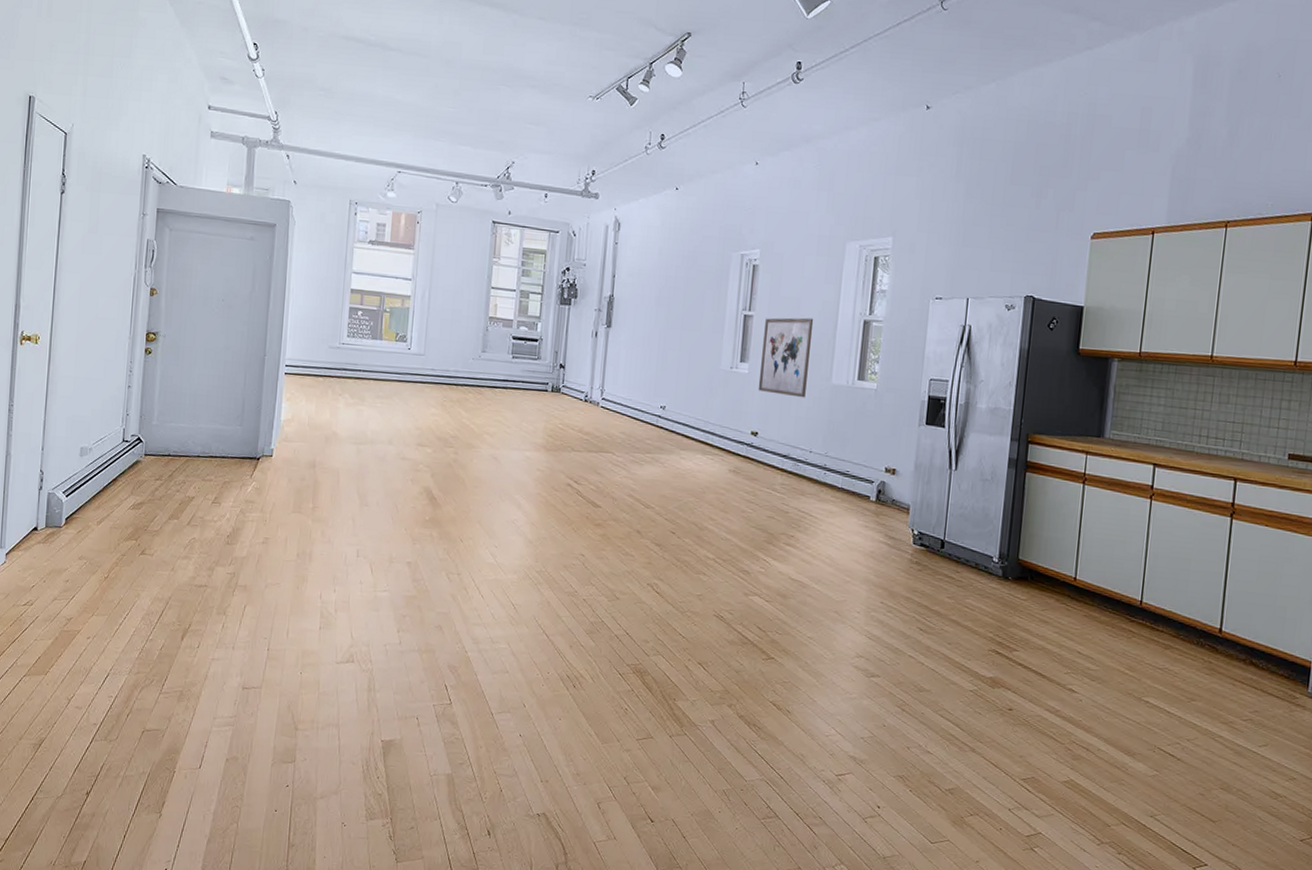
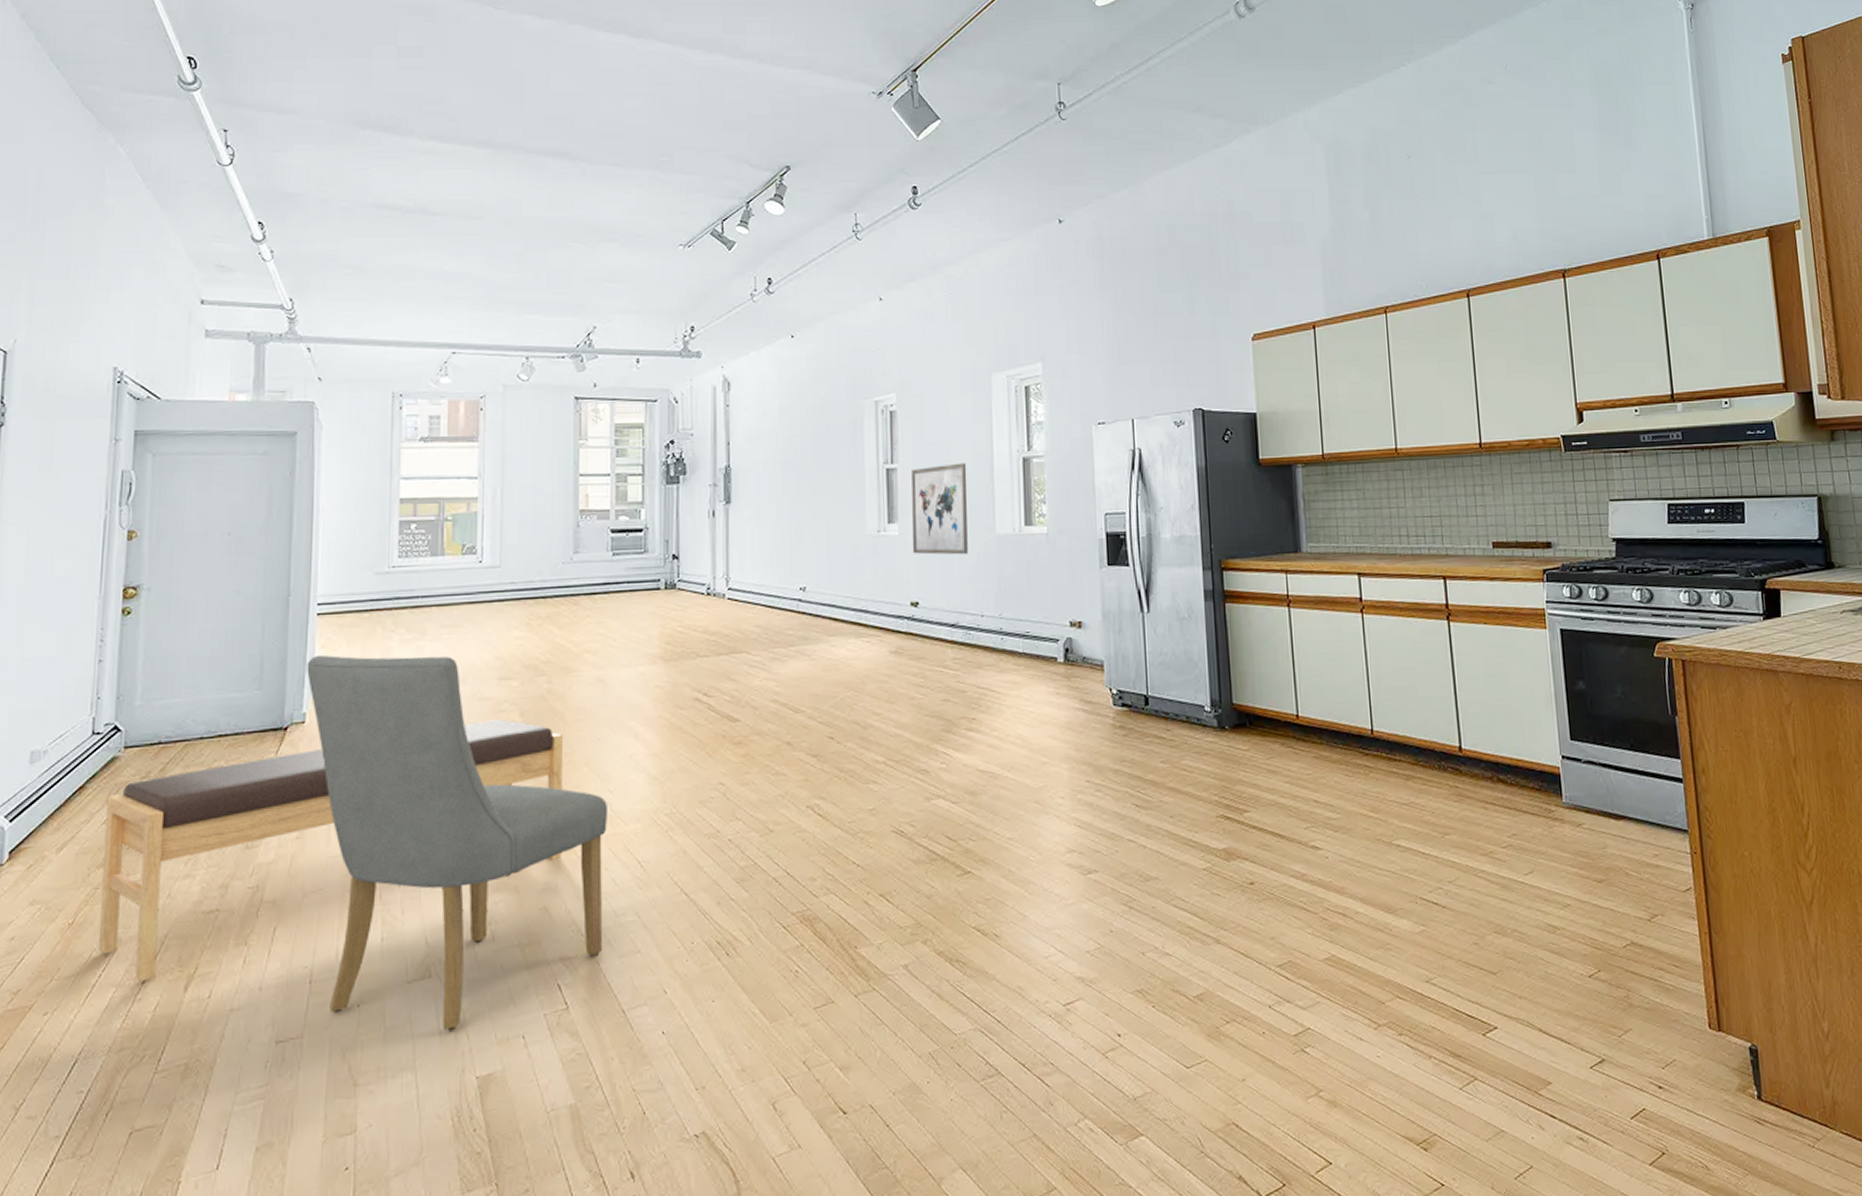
bench: none [124,476,462,628] -> present [98,719,563,982]
chair: none [275,405,492,704] -> present [306,654,607,1031]

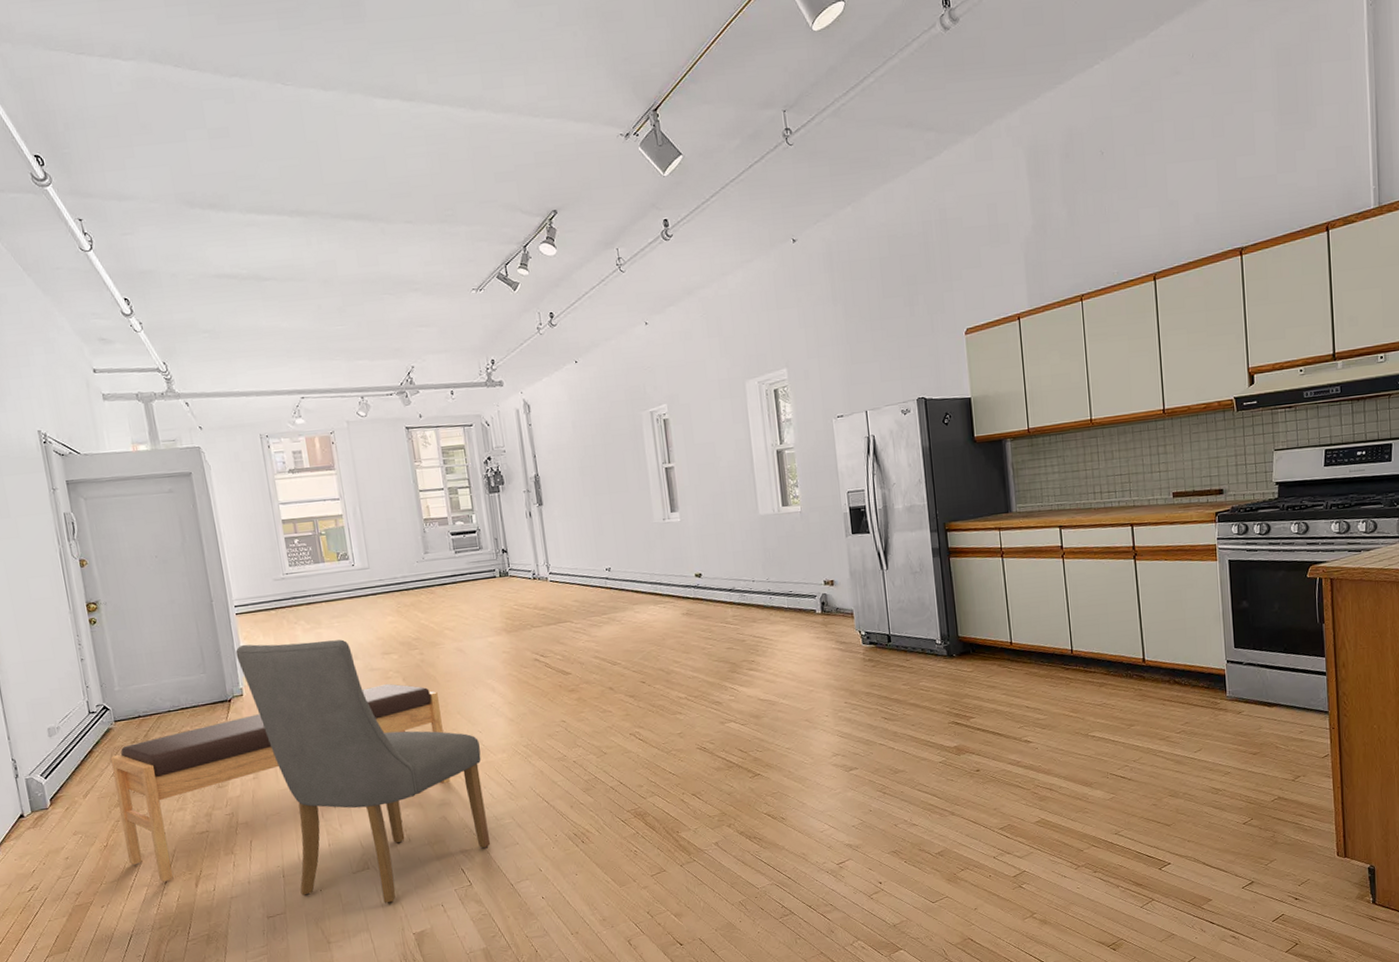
wall art: present [911,463,968,555] -> none [686,458,738,536]

